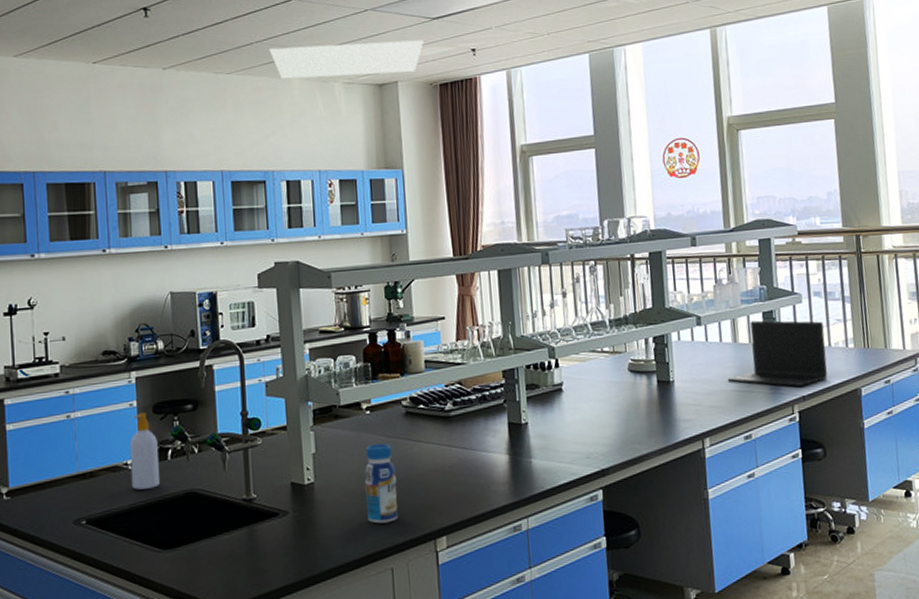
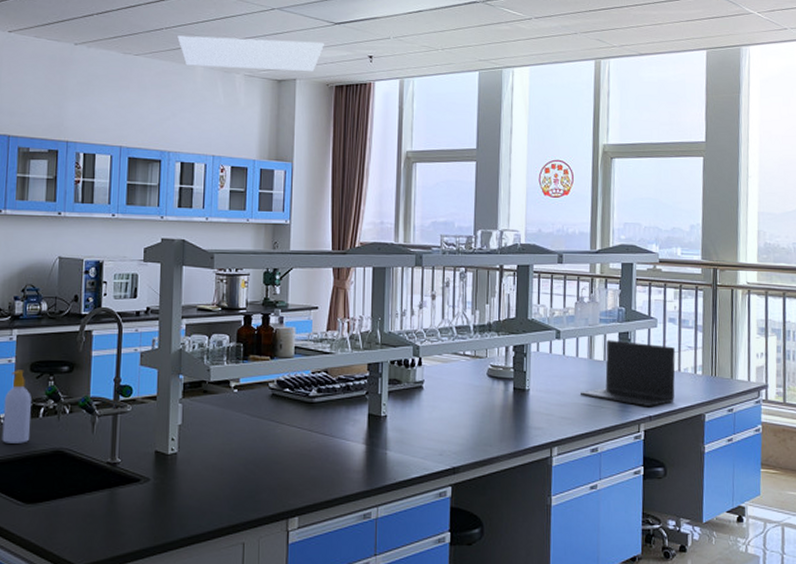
beverage bottle: present [364,443,398,524] -> none [225,421,256,499]

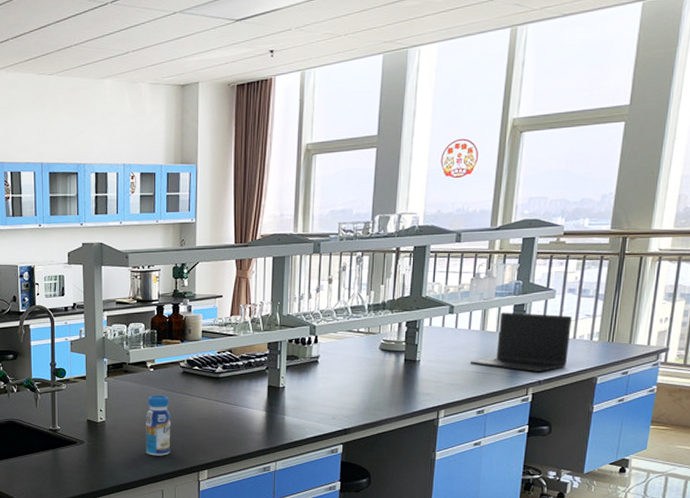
light panel: present [177,35,324,71] -> none [86,41,225,80]
beverage bottle: none [225,421,256,499] -> present [146,394,171,456]

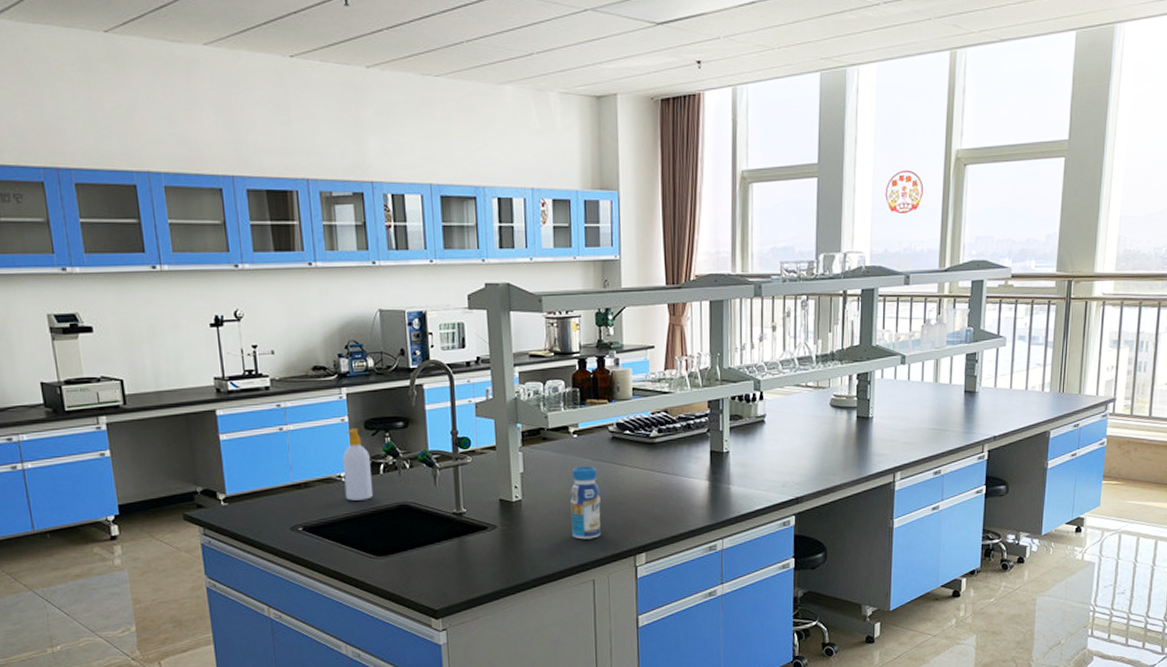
laptop: present [471,312,572,372] -> none [925,362,1023,427]

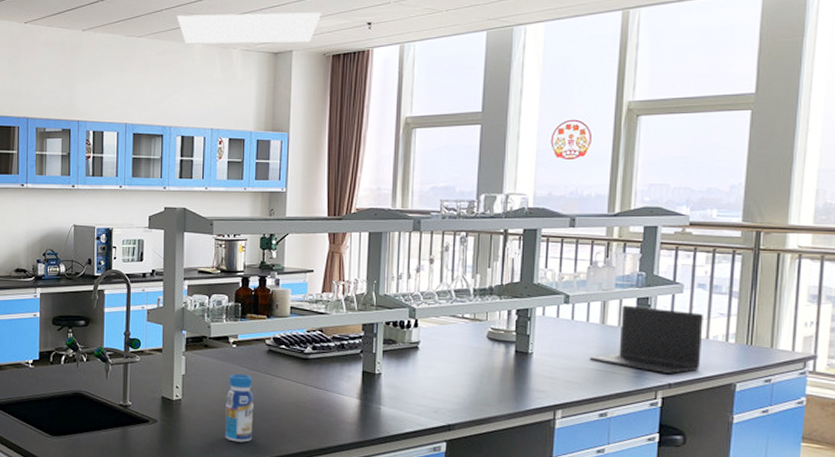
soap bottle: present [342,428,372,501] -> none [31,323,54,385]
light panel: none [480,47,646,85] -> present [177,12,321,44]
laptop: none [925,362,1023,427] -> present [590,305,703,374]

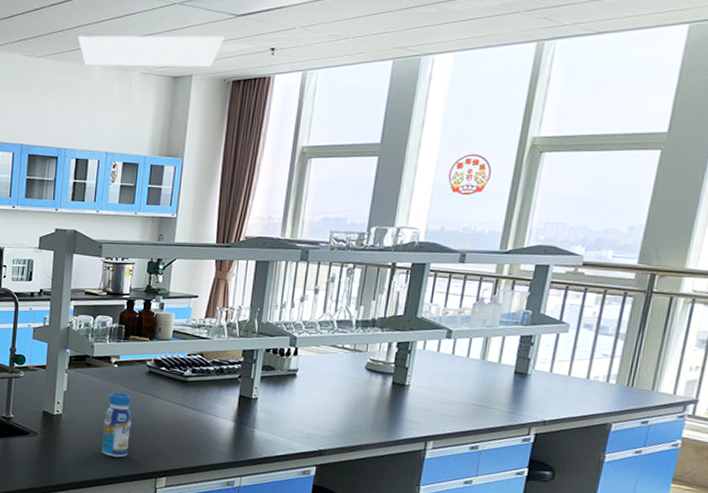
laptop: present [590,305,703,374] -> none [466,342,586,411]

